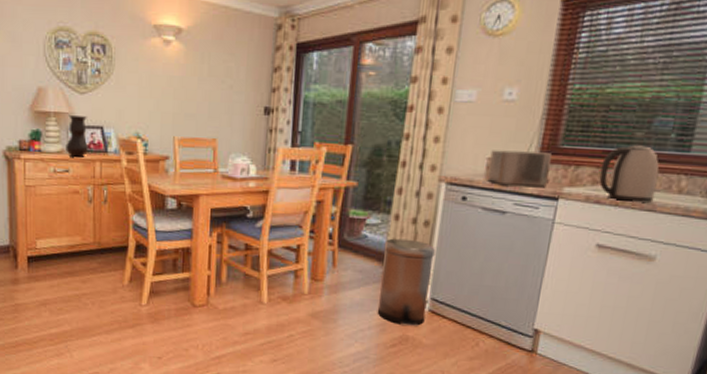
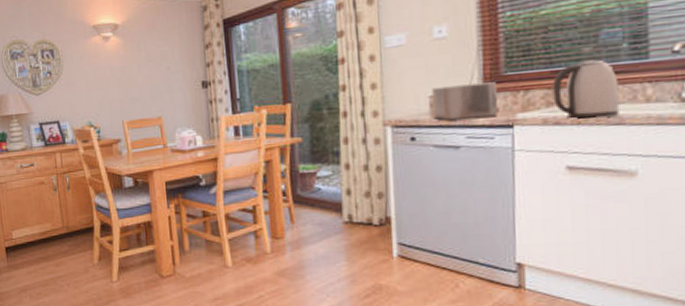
vase: present [66,114,88,159] -> none [28,114,48,153]
pedal bin: present [377,238,435,327] -> none [339,186,396,275]

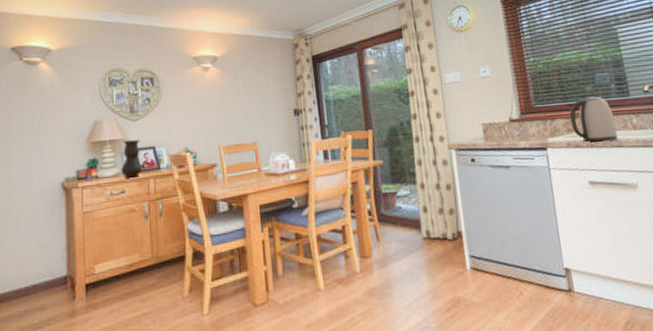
vase: none [28,114,48,153] -> present [121,140,142,179]
toaster: present [431,82,499,122] -> none [483,112,535,145]

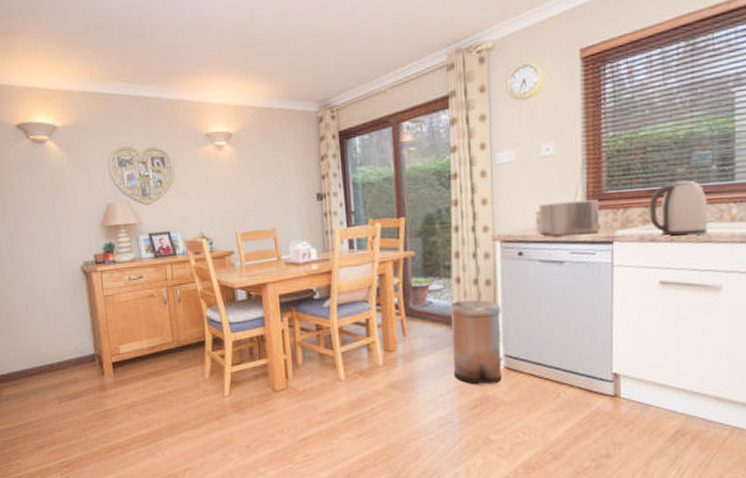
vase: present [121,140,142,179] -> none [137,224,158,265]
pedal bin: none [417,203,470,288] -> present [450,299,502,386]
toaster: none [483,112,535,145] -> present [539,200,600,237]

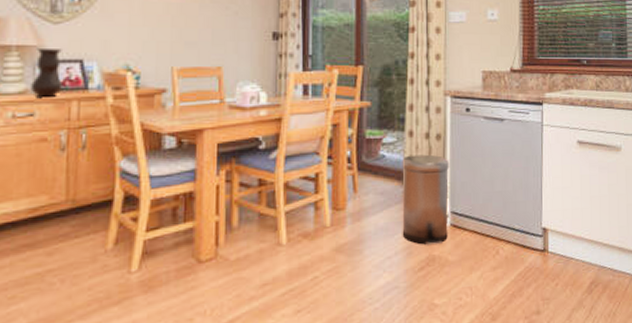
vase: none [137,224,158,265] -> present [30,47,62,99]
toaster: present [539,200,600,237] -> none [484,64,533,95]
kettle: present [649,180,708,237] -> none [569,54,611,102]

